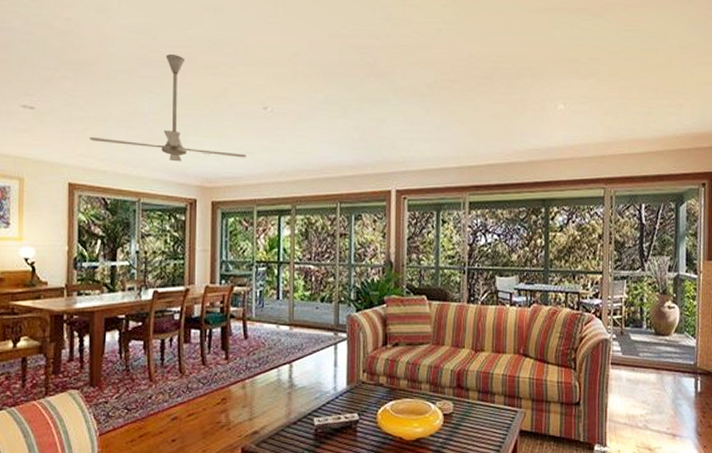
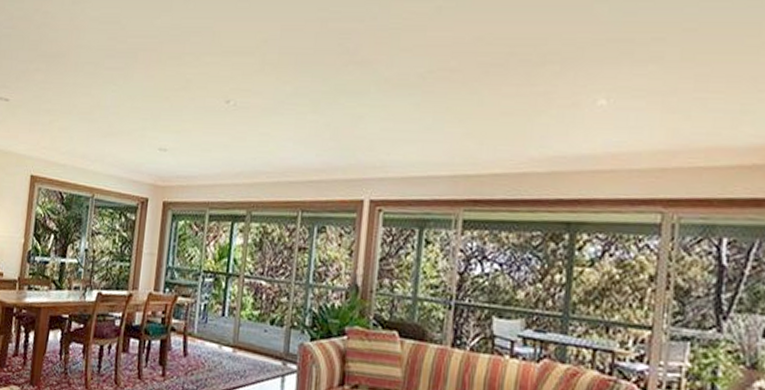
ceiling fan: present [88,54,246,162] -> none [53,45,203,158]

